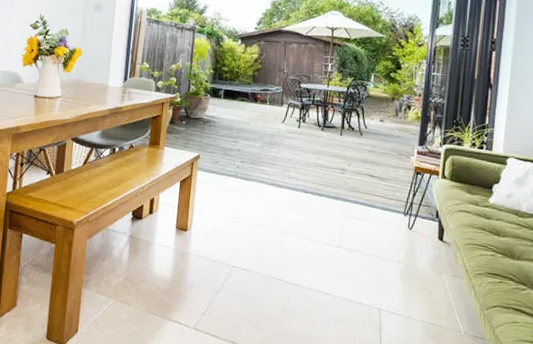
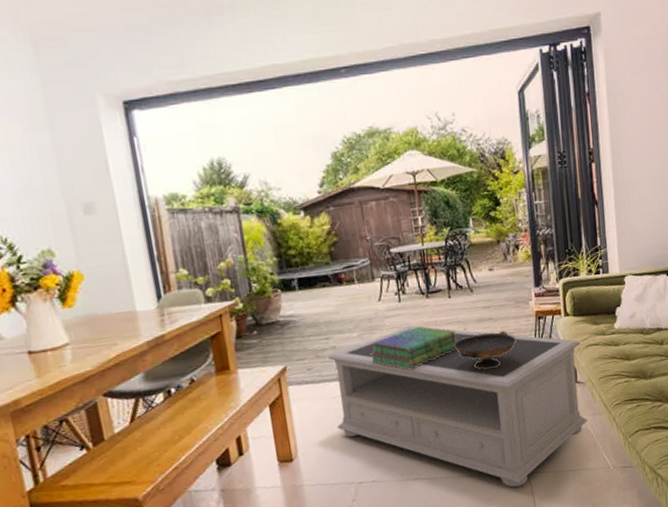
coffee table: none [226,149,453,319] -> present [328,325,587,488]
stack of books: none [265,151,341,185] -> present [370,326,458,370]
decorative bowl: none [336,171,394,206] -> present [453,331,517,370]

